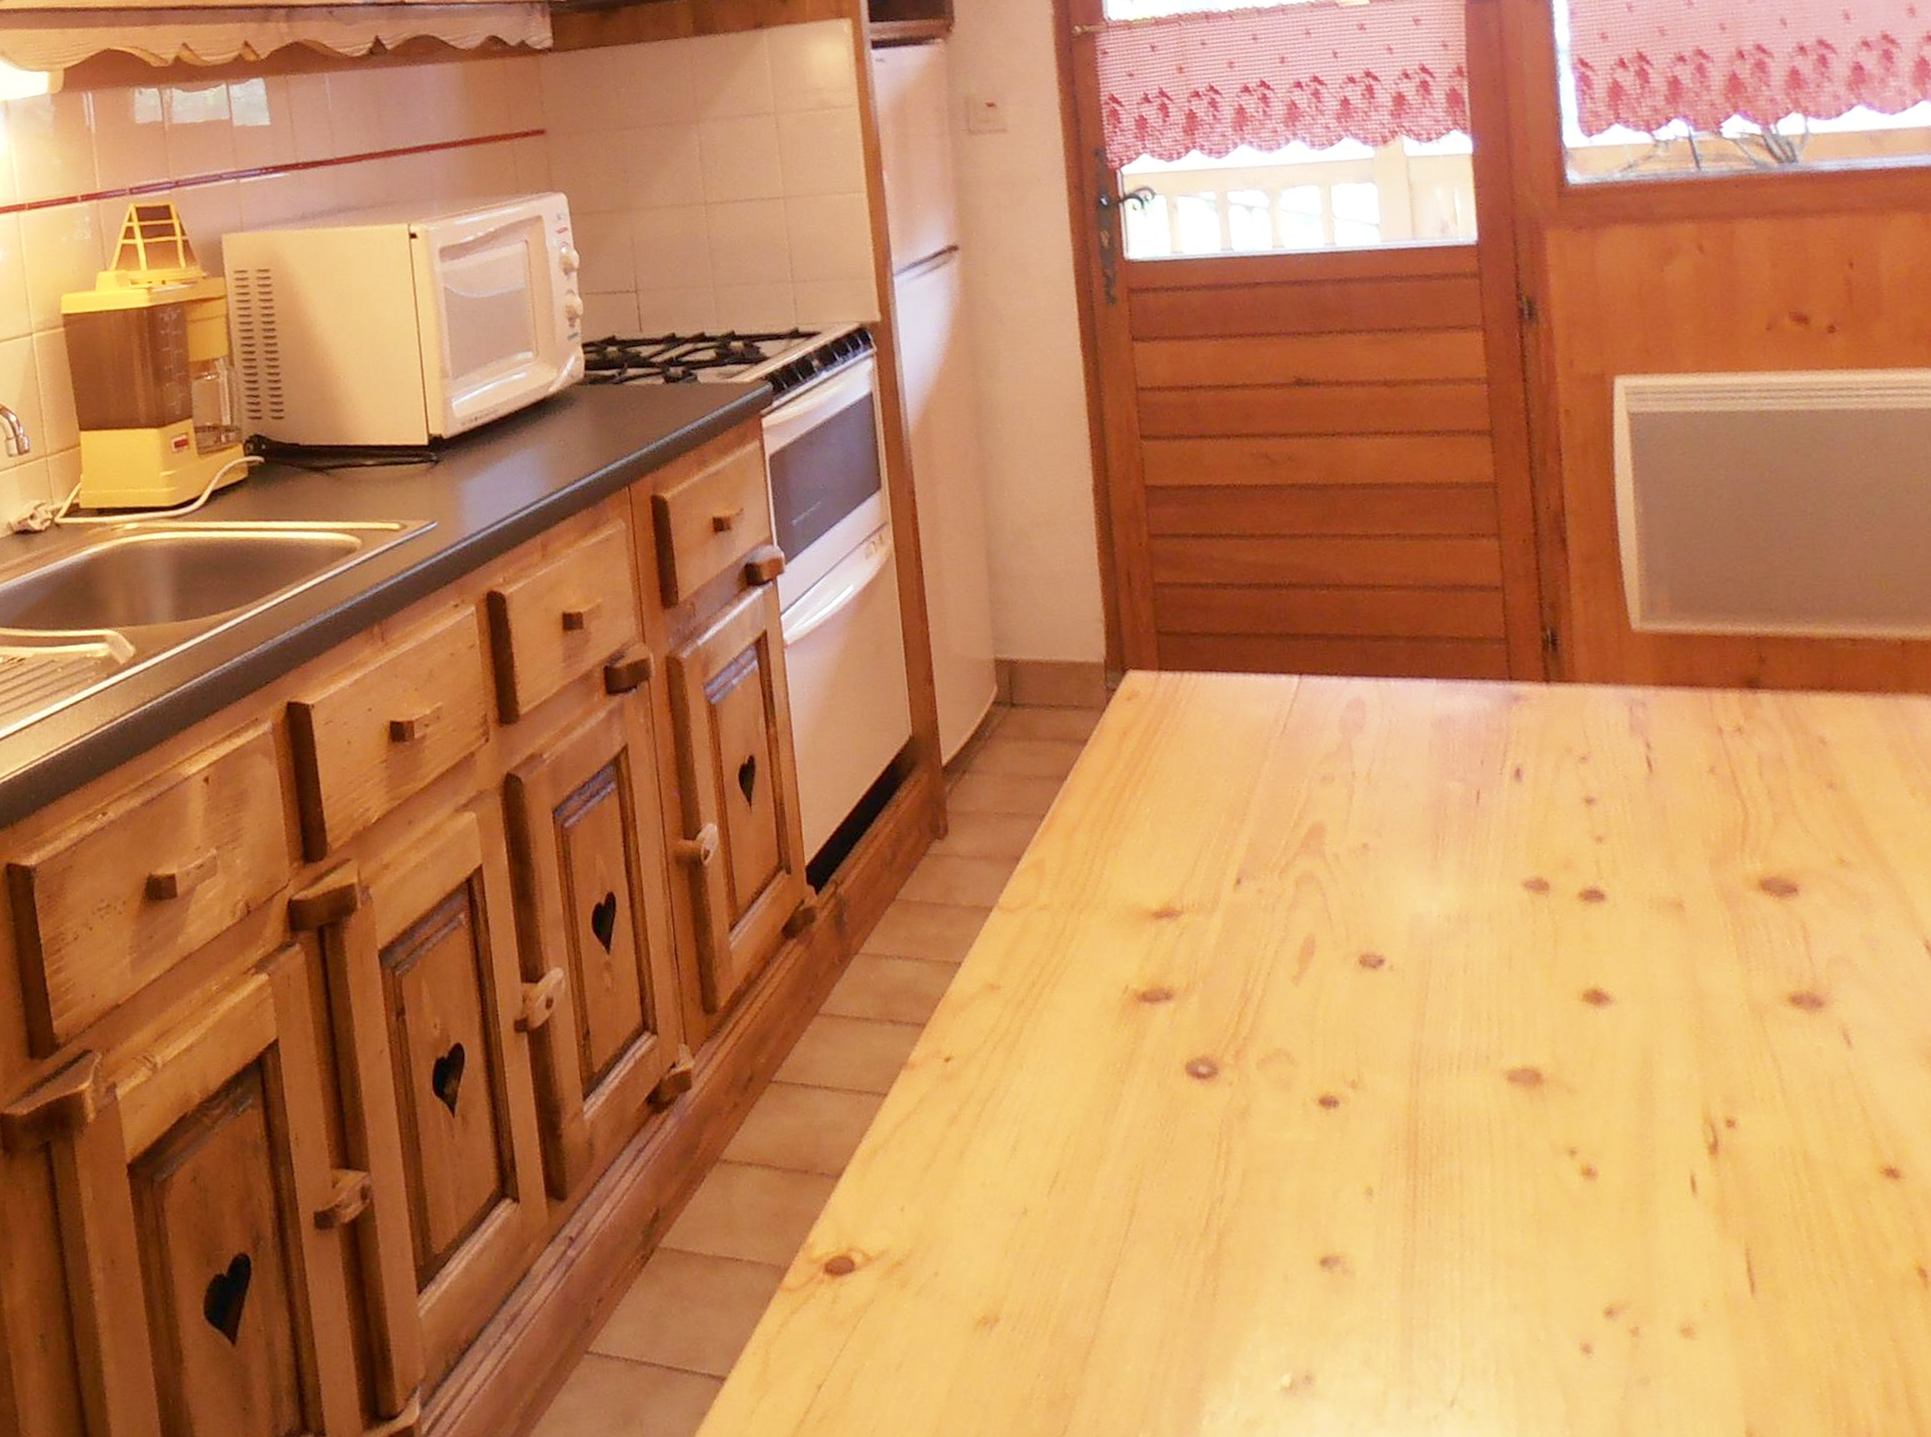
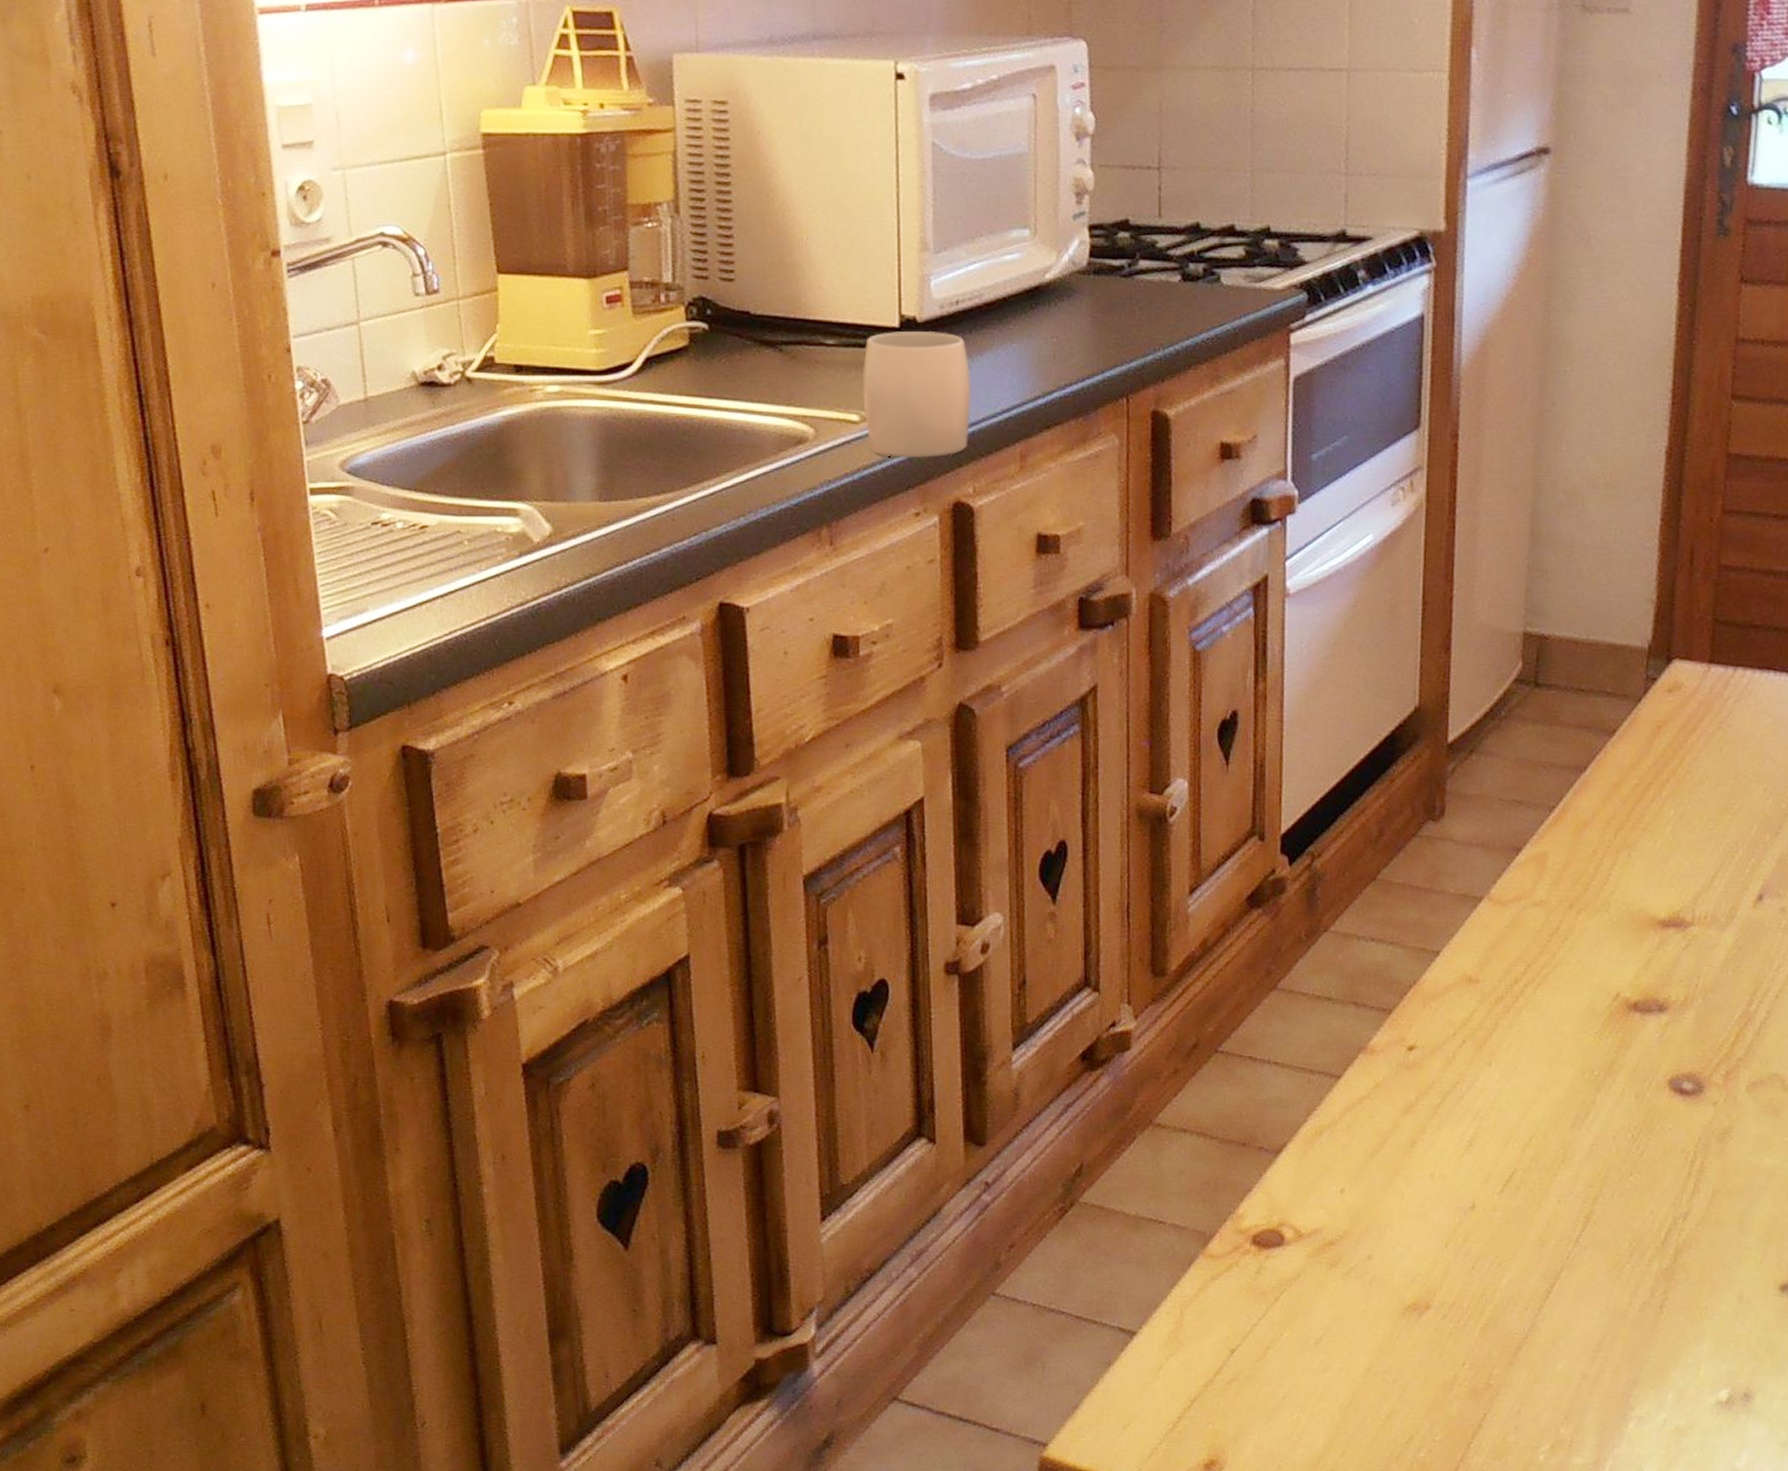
mug: none [399,445,496,558] -> present [862,332,972,459]

